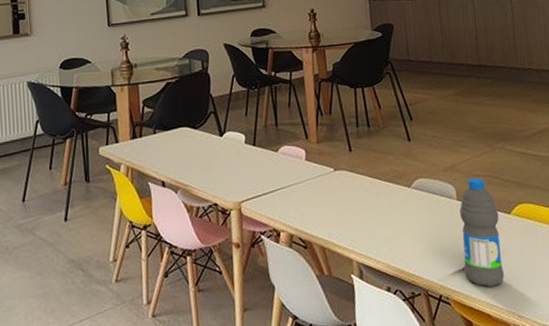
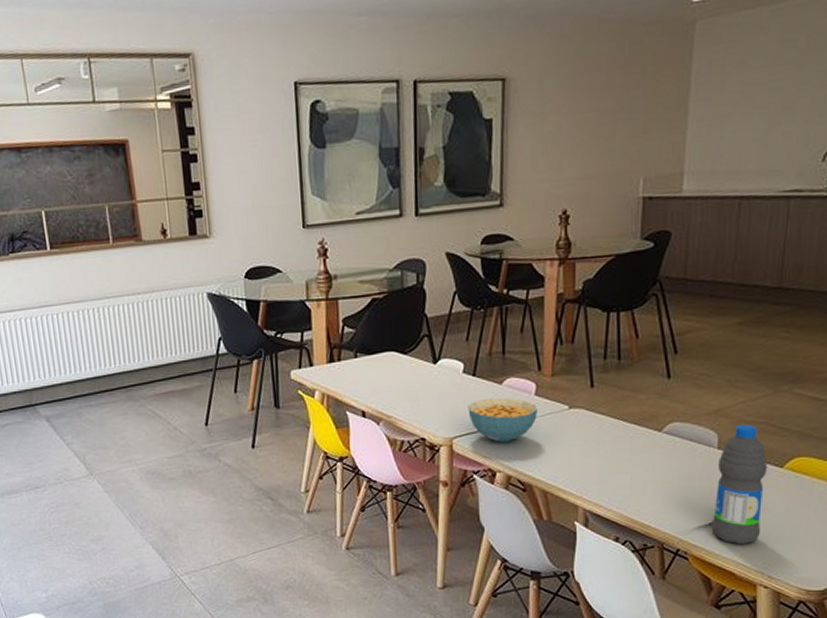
cereal bowl: none [251,164,310,204] -> present [468,397,539,443]

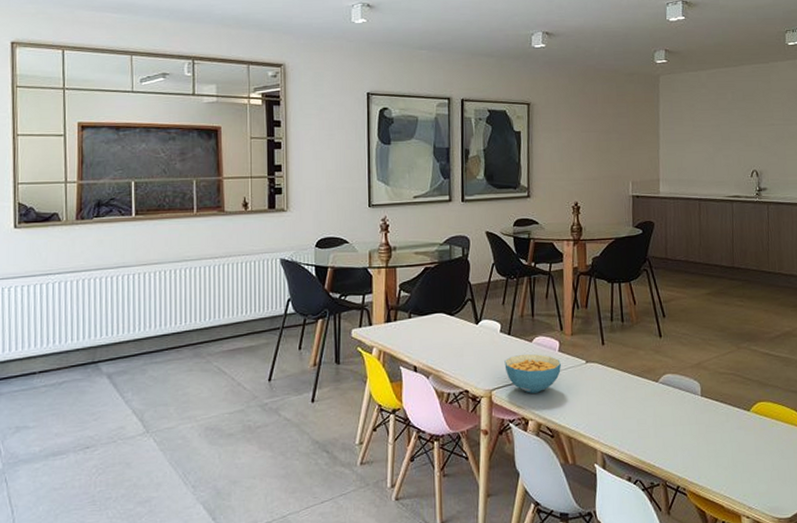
water bottle: present [711,424,768,545] -> none [702,375,739,480]

